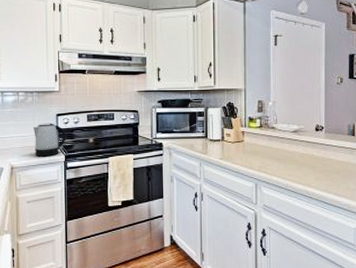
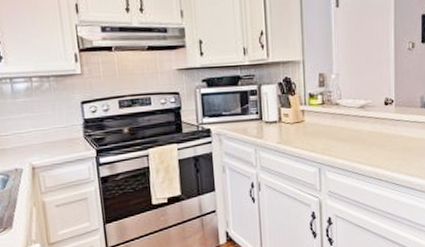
kettle: present [33,123,67,157] -> none [54,112,96,153]

